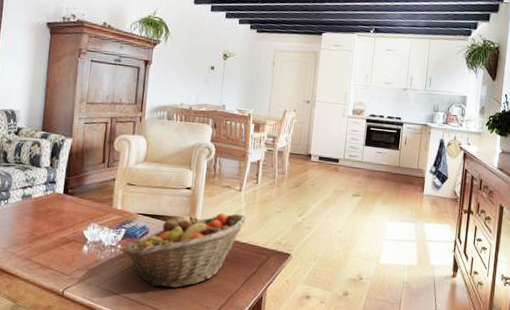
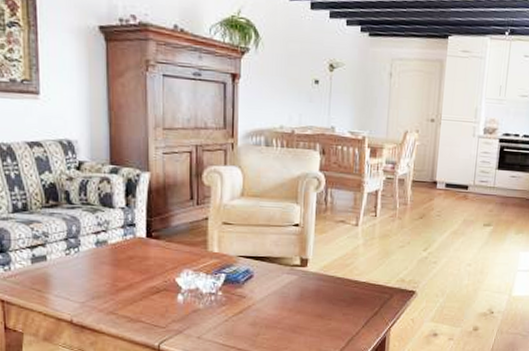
fruit basket: present [124,212,246,288] -> none [226,250,365,335]

